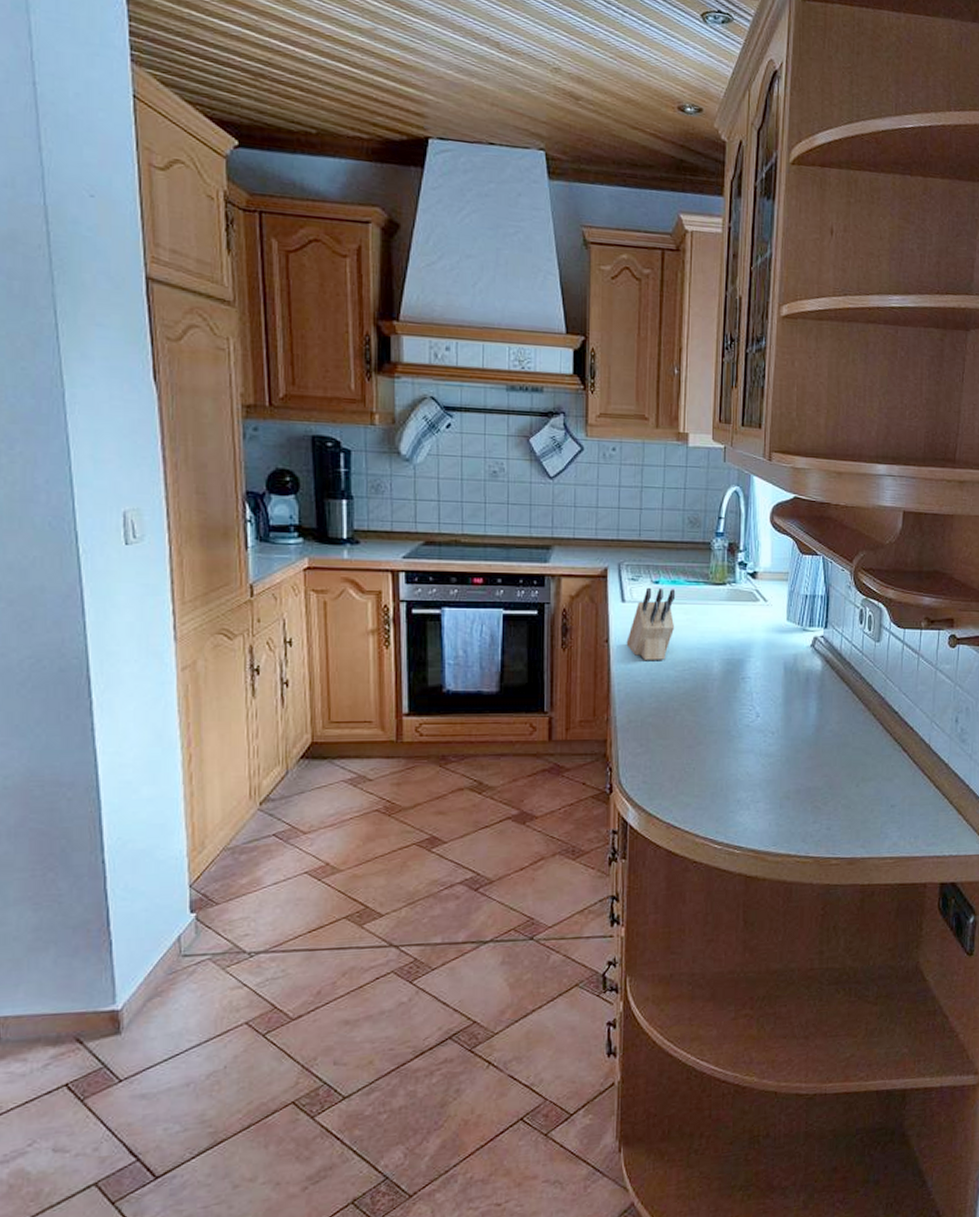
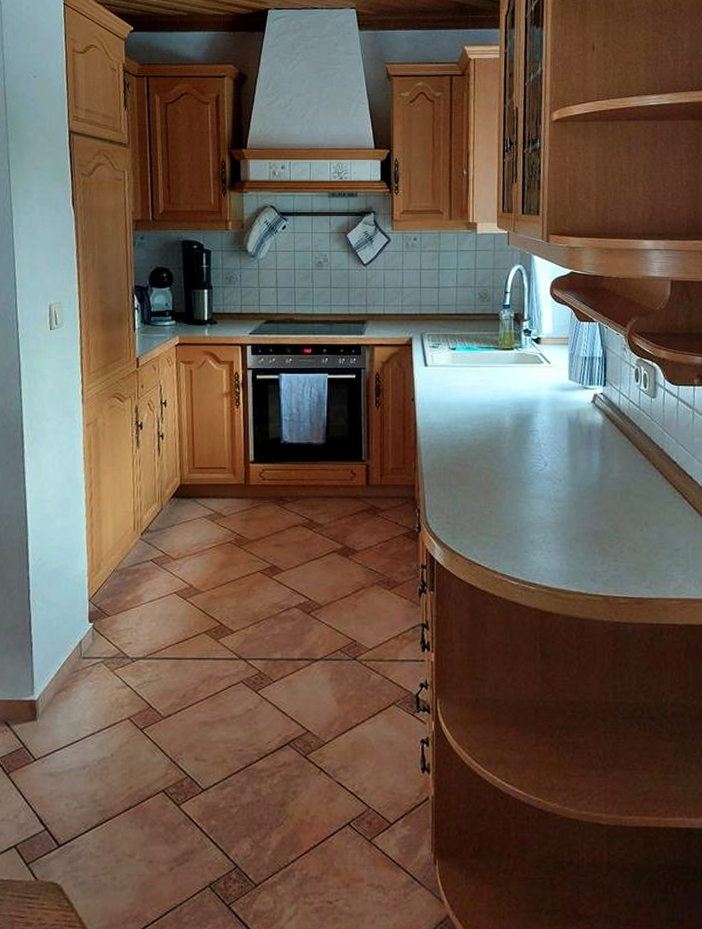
knife block: present [626,587,676,660] -> none [429,353,471,416]

